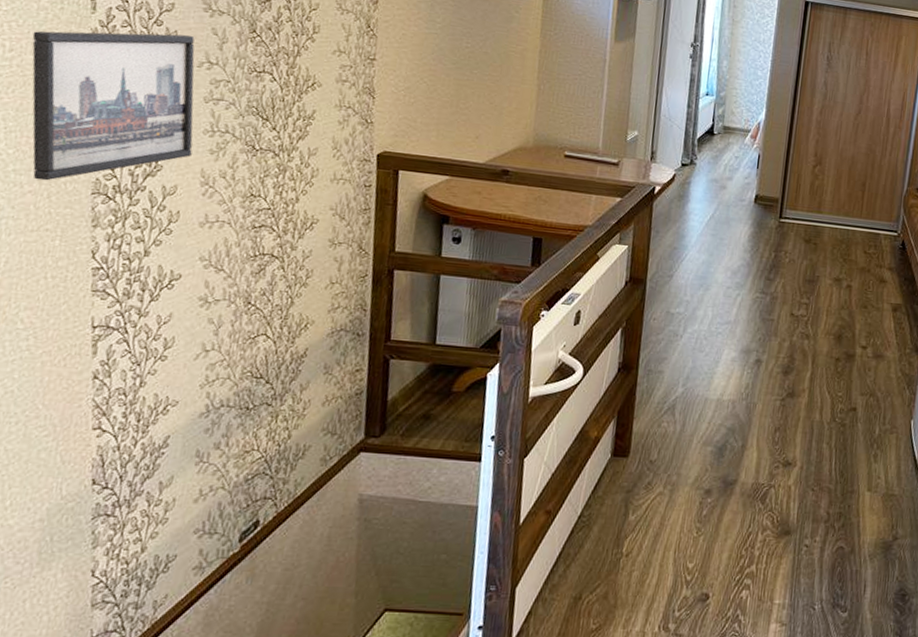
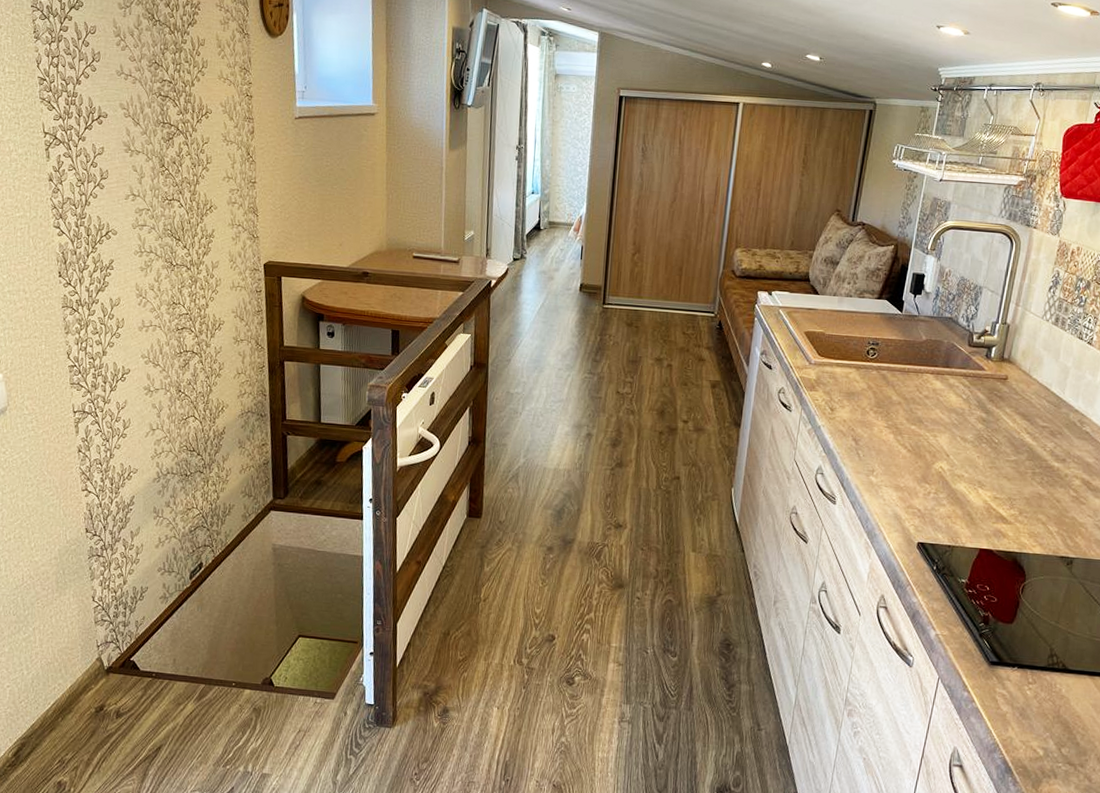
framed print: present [32,31,195,181] -> none [9,173,128,299]

